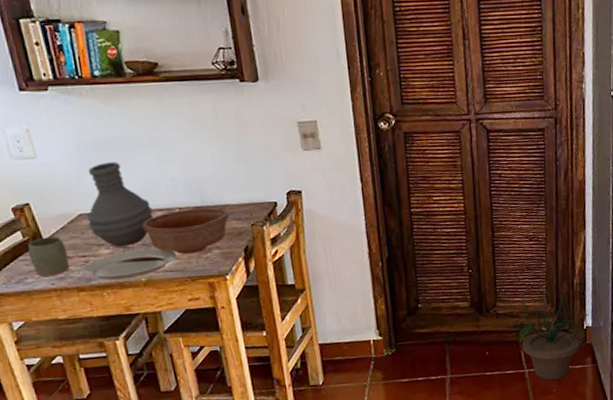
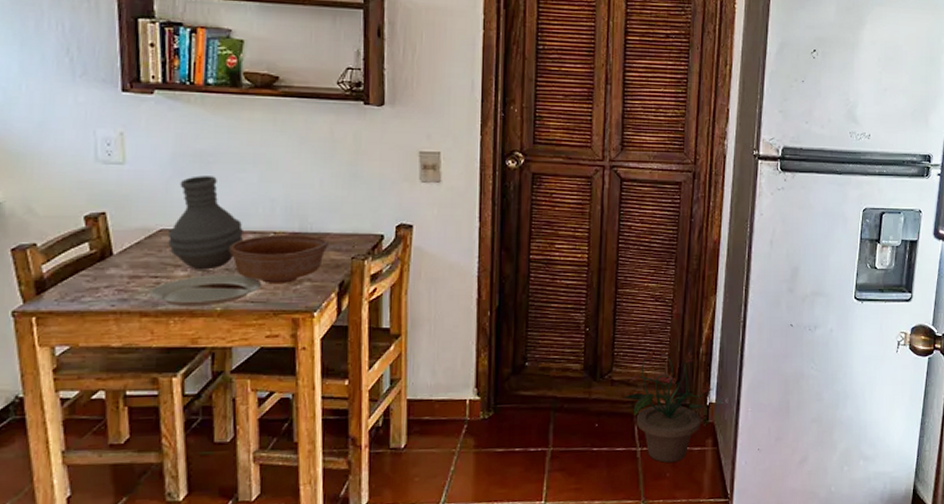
mug: present [28,236,70,277] -> none [93,252,138,297]

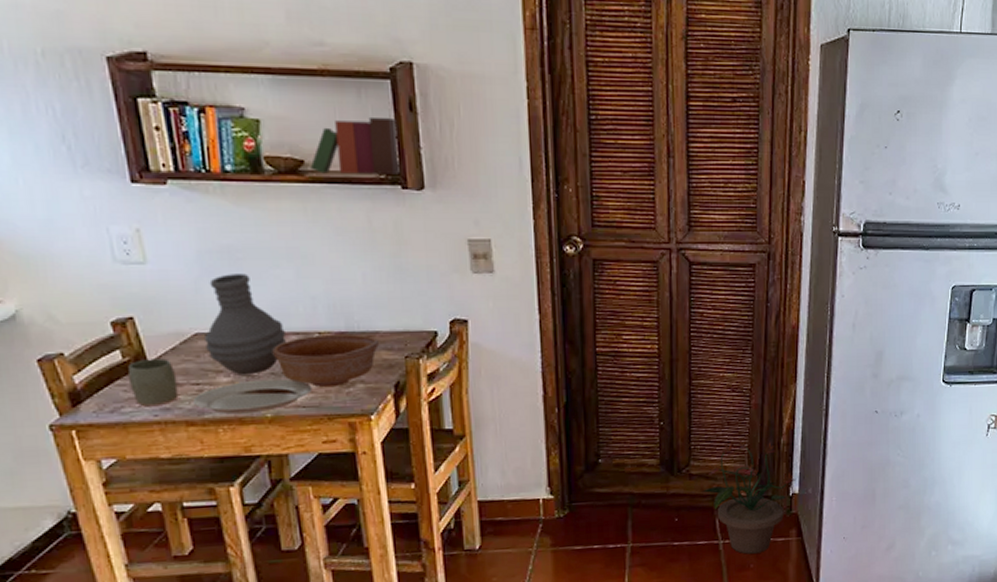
mug: none [93,252,138,297] -> present [128,358,179,407]
books: none [283,40,365,92] -> present [310,116,400,175]

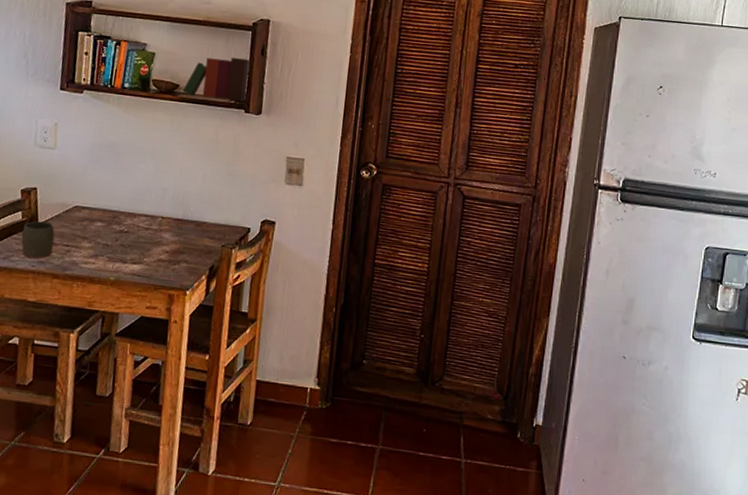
plate: present [192,379,313,414] -> none [60,248,148,275]
vase: present [203,273,286,375] -> none [80,163,138,244]
bowl: present [272,334,379,387] -> none [125,219,204,263]
potted plant: present [702,439,795,554] -> none [451,363,540,480]

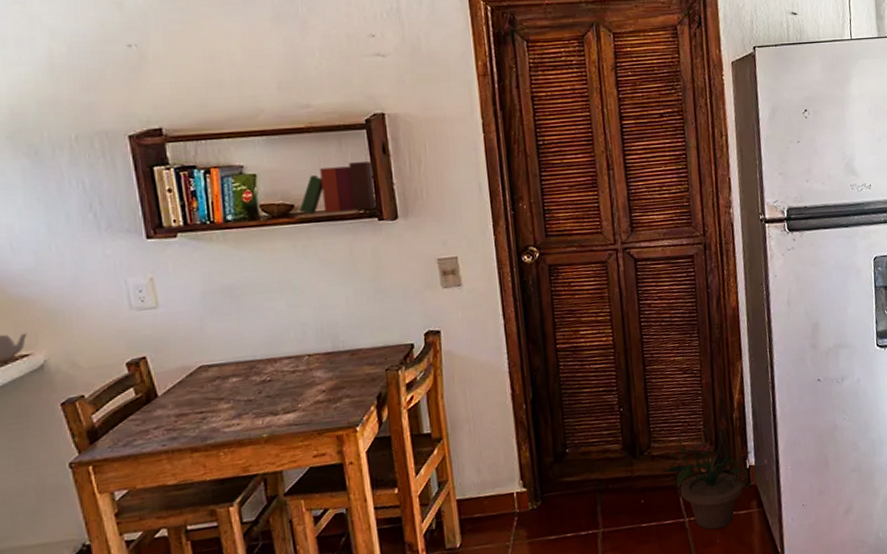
mug: present [21,221,55,259] -> none [140,392,185,438]
potted plant: none [451,363,540,480] -> present [664,417,751,530]

